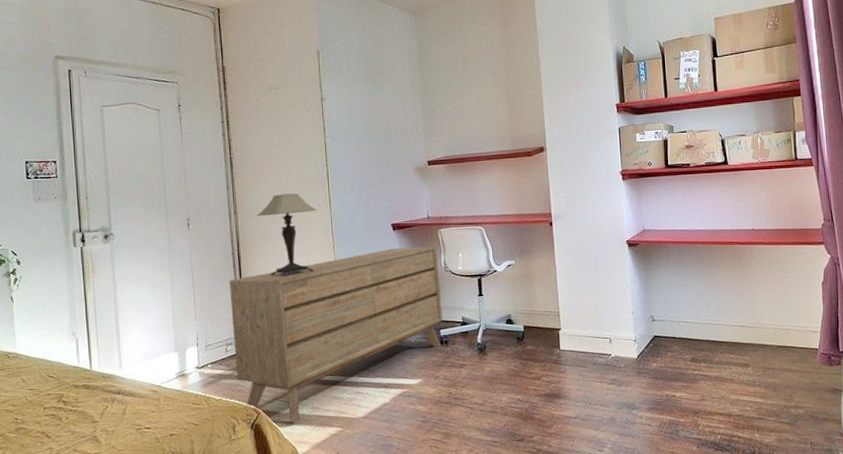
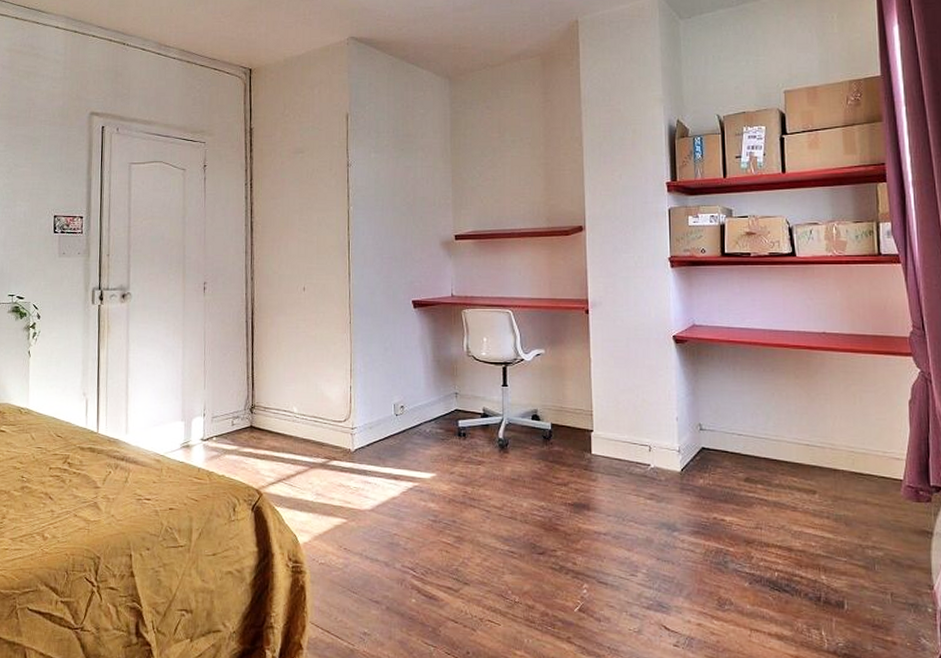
dresser: present [229,247,443,422] -> none [240,327,462,508]
table lamp: present [257,193,318,277] -> none [273,262,336,350]

